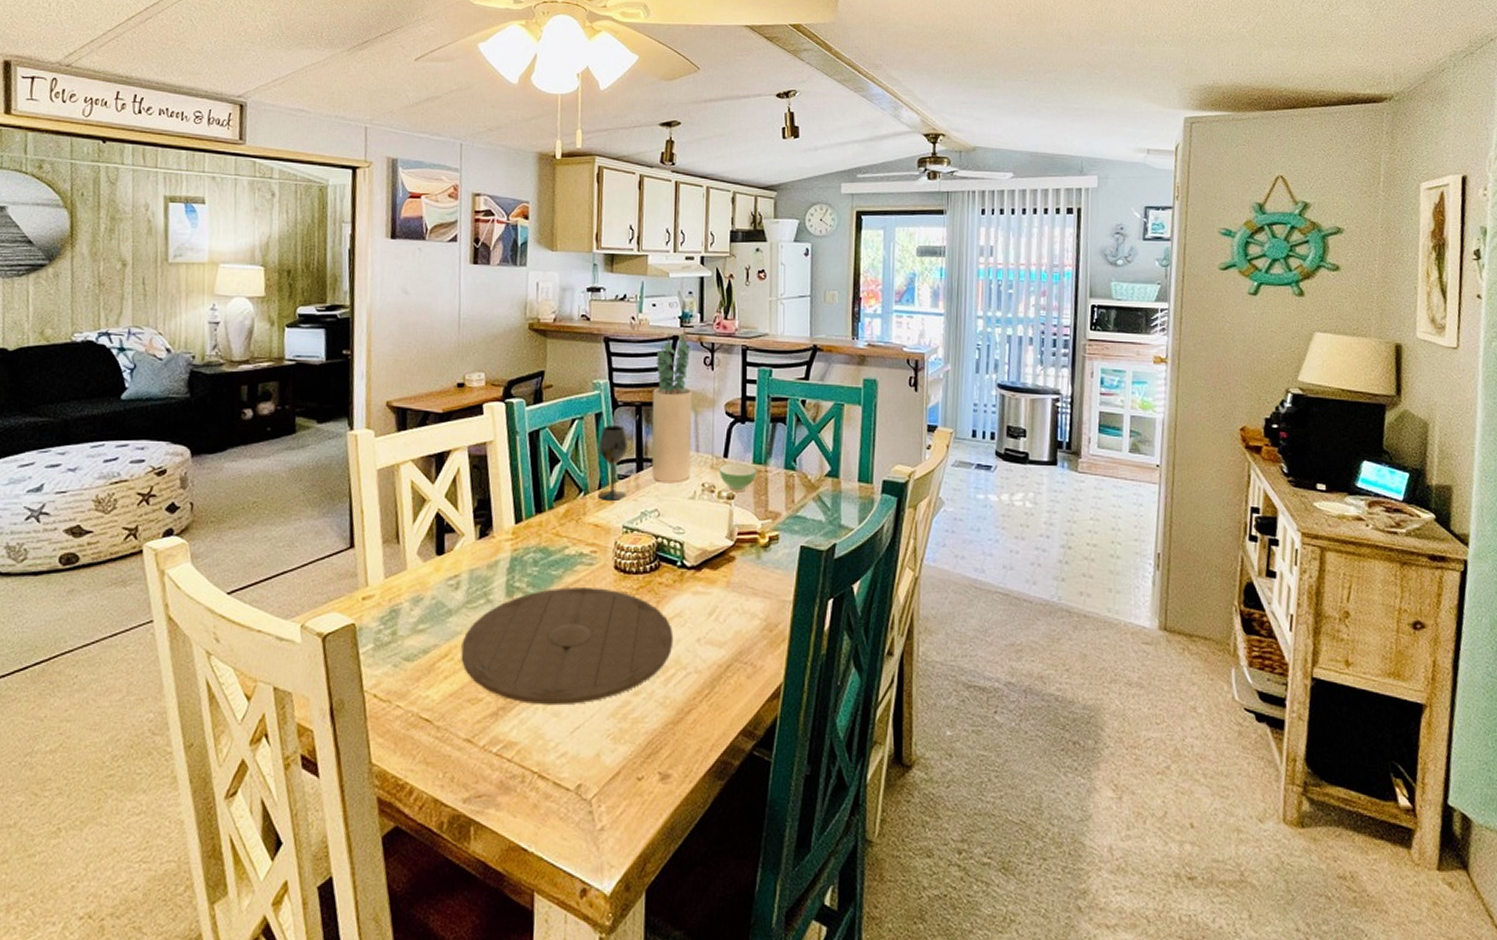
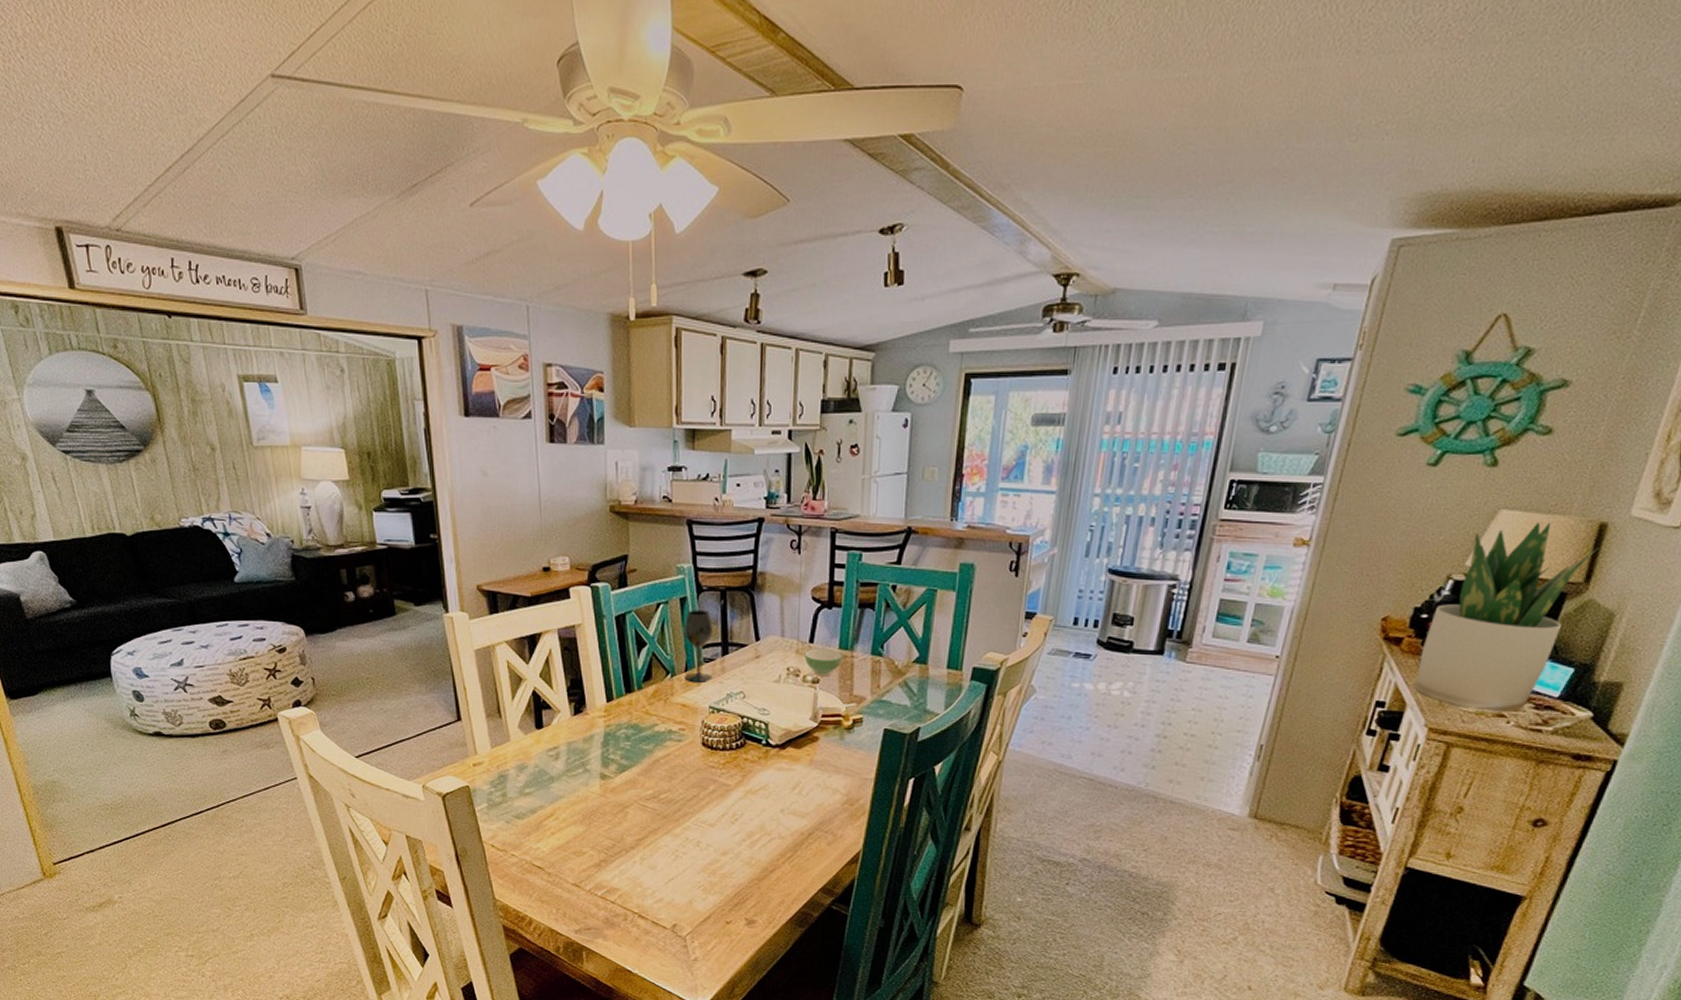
placemat: present [461,587,674,706] -> none [565,760,759,861]
vase: present [651,326,693,484] -> none [736,507,779,667]
planter: none [1279,344,1400,515] -> present [1414,523,1599,712]

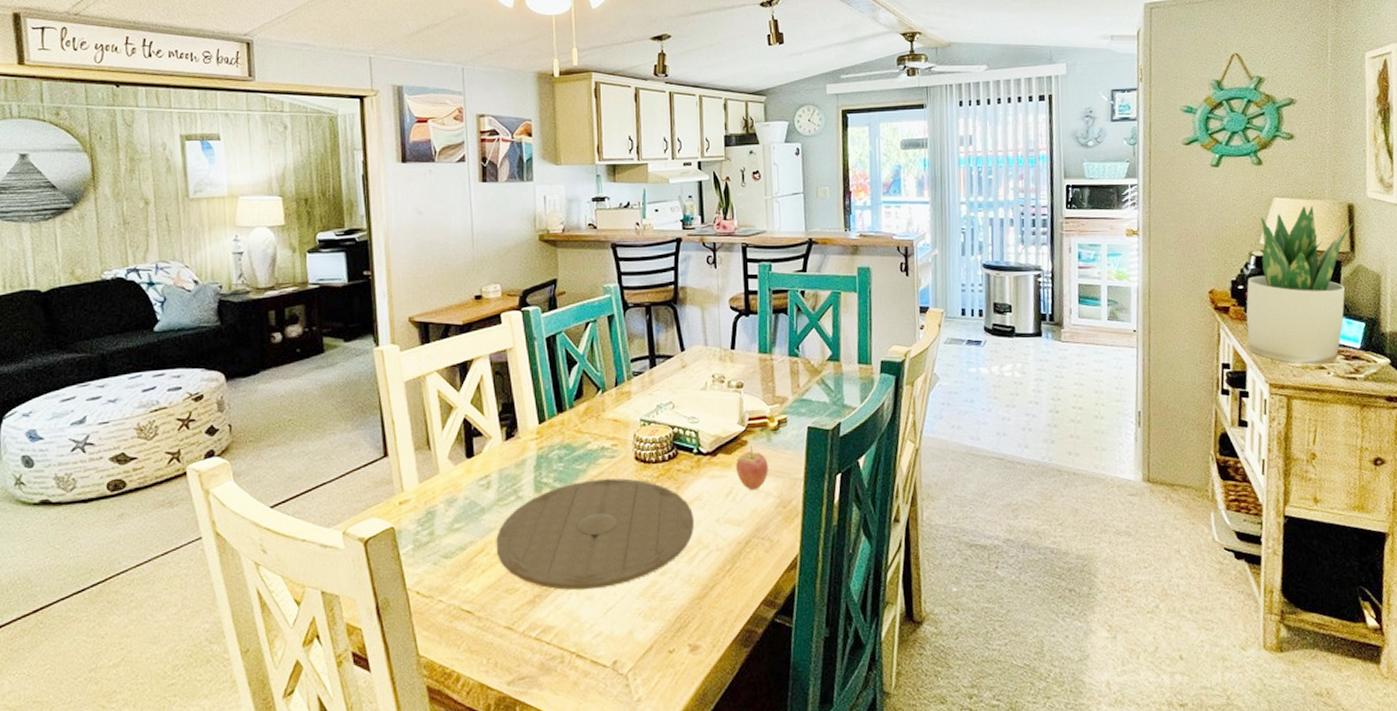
placemat: none [565,760,759,861] -> present [496,478,695,591]
wineglass: present [683,610,714,683] -> none [612,326,642,397]
bowl: present [804,648,844,677] -> none [727,353,764,381]
fruit: none [805,743,838,785] -> present [736,446,768,489]

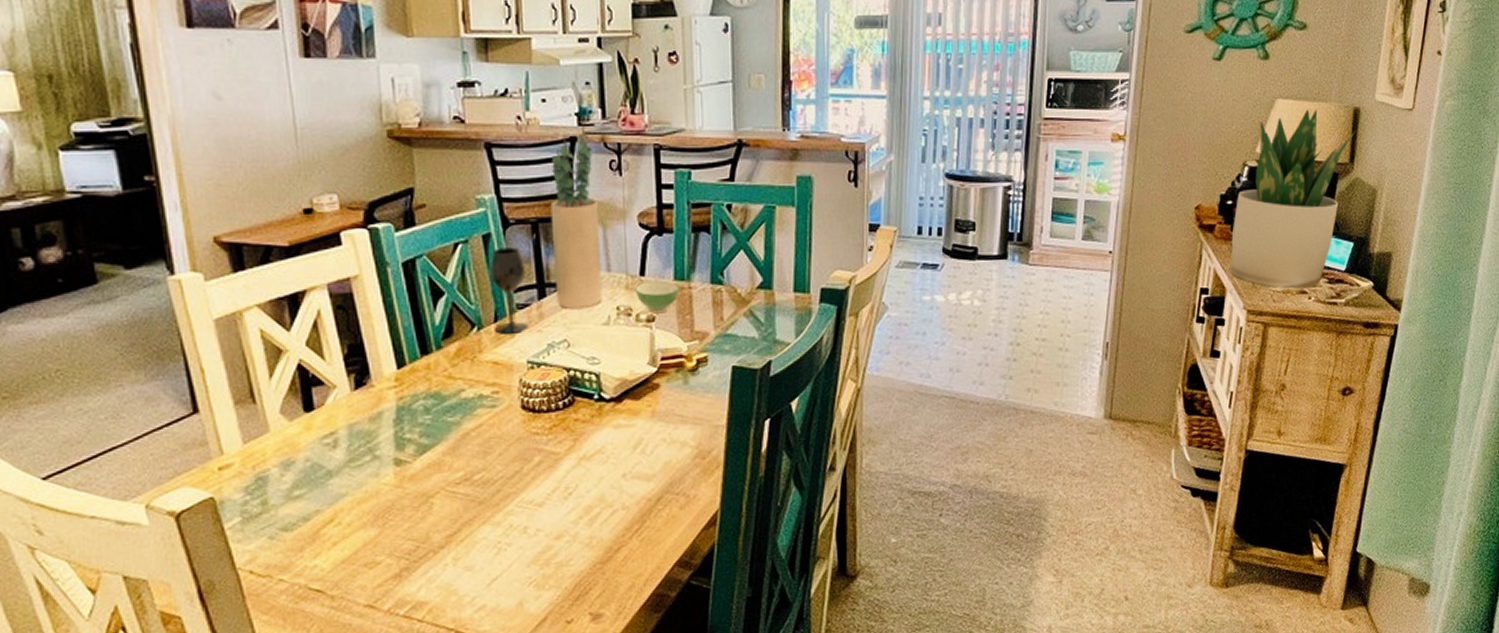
placemat: present [496,478,695,591] -> none [349,431,596,561]
wineglass: none [612,326,642,397] -> present [489,247,529,334]
vase: none [660,228,701,377] -> present [550,124,603,310]
bowl: none [727,353,764,381] -> present [635,280,680,314]
fruit: present [736,446,768,489] -> none [646,390,685,440]

